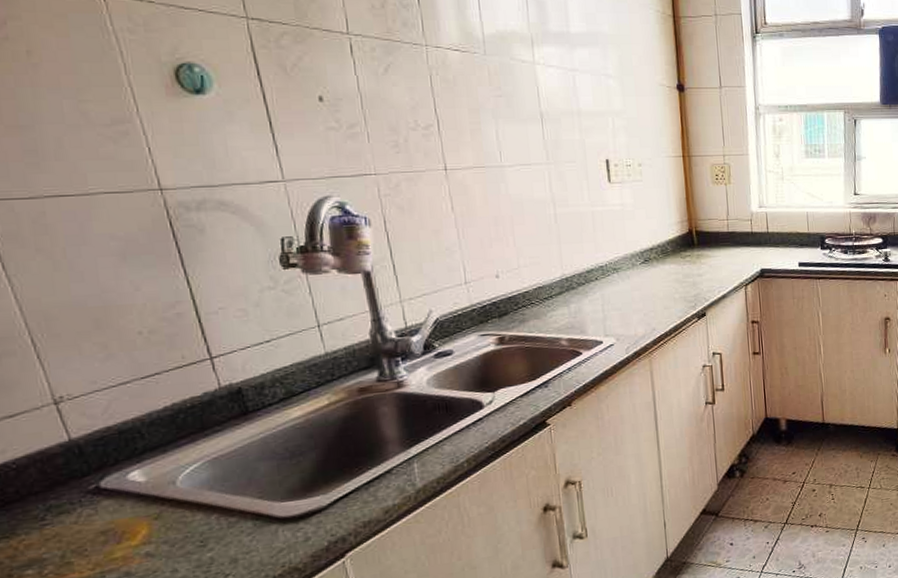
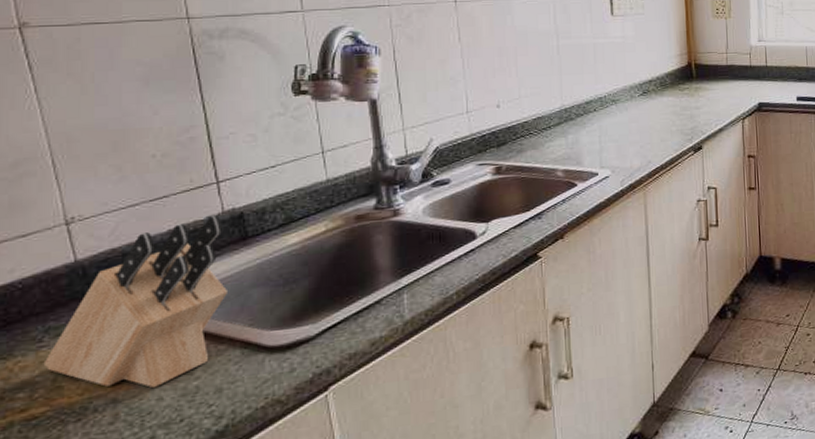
knife block: none [48,391,234,561] -> present [43,215,229,389]

